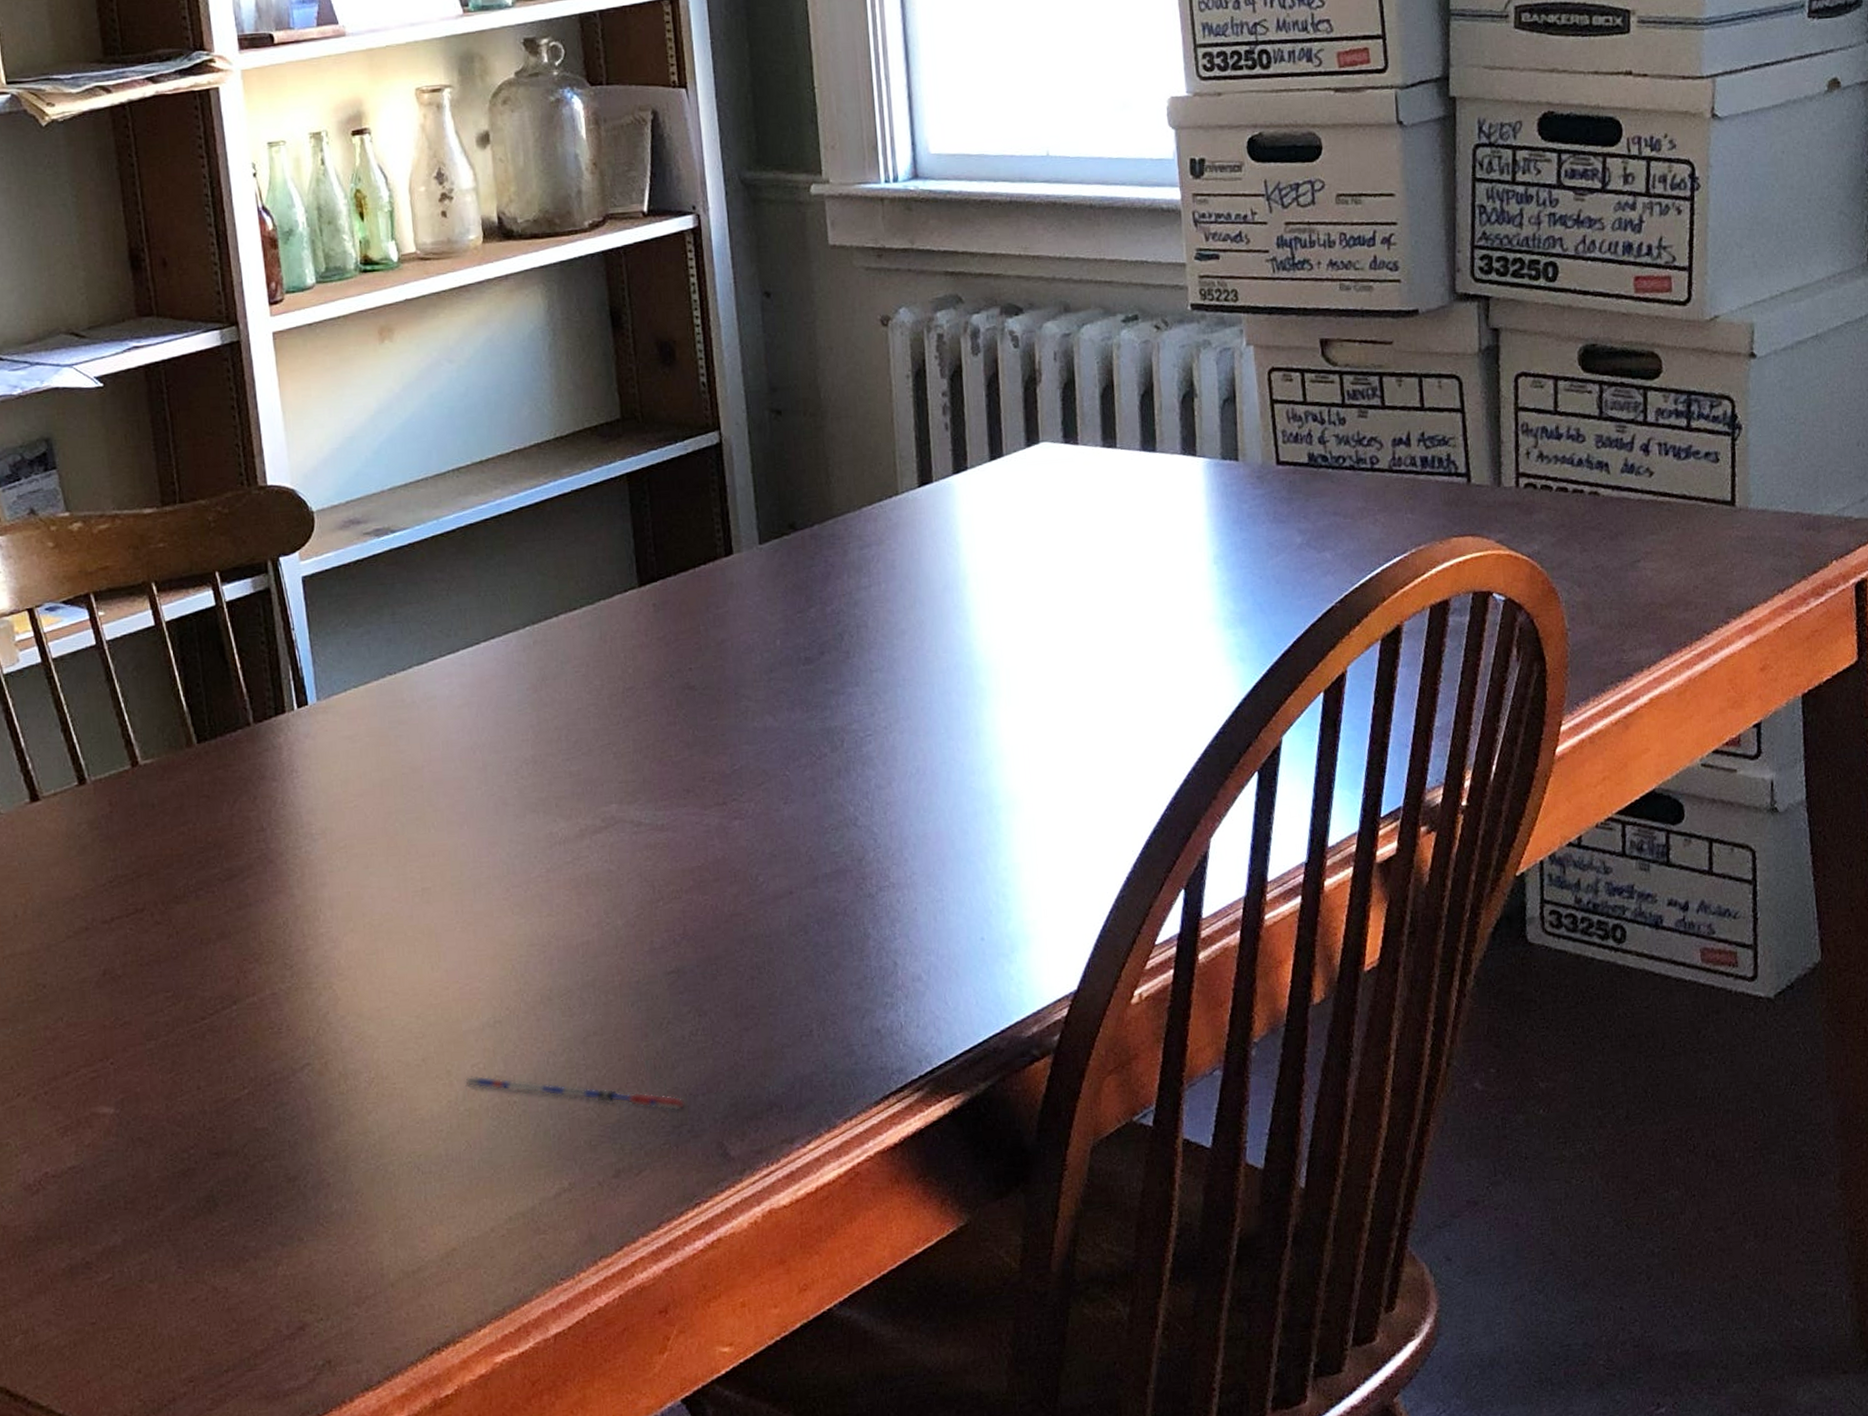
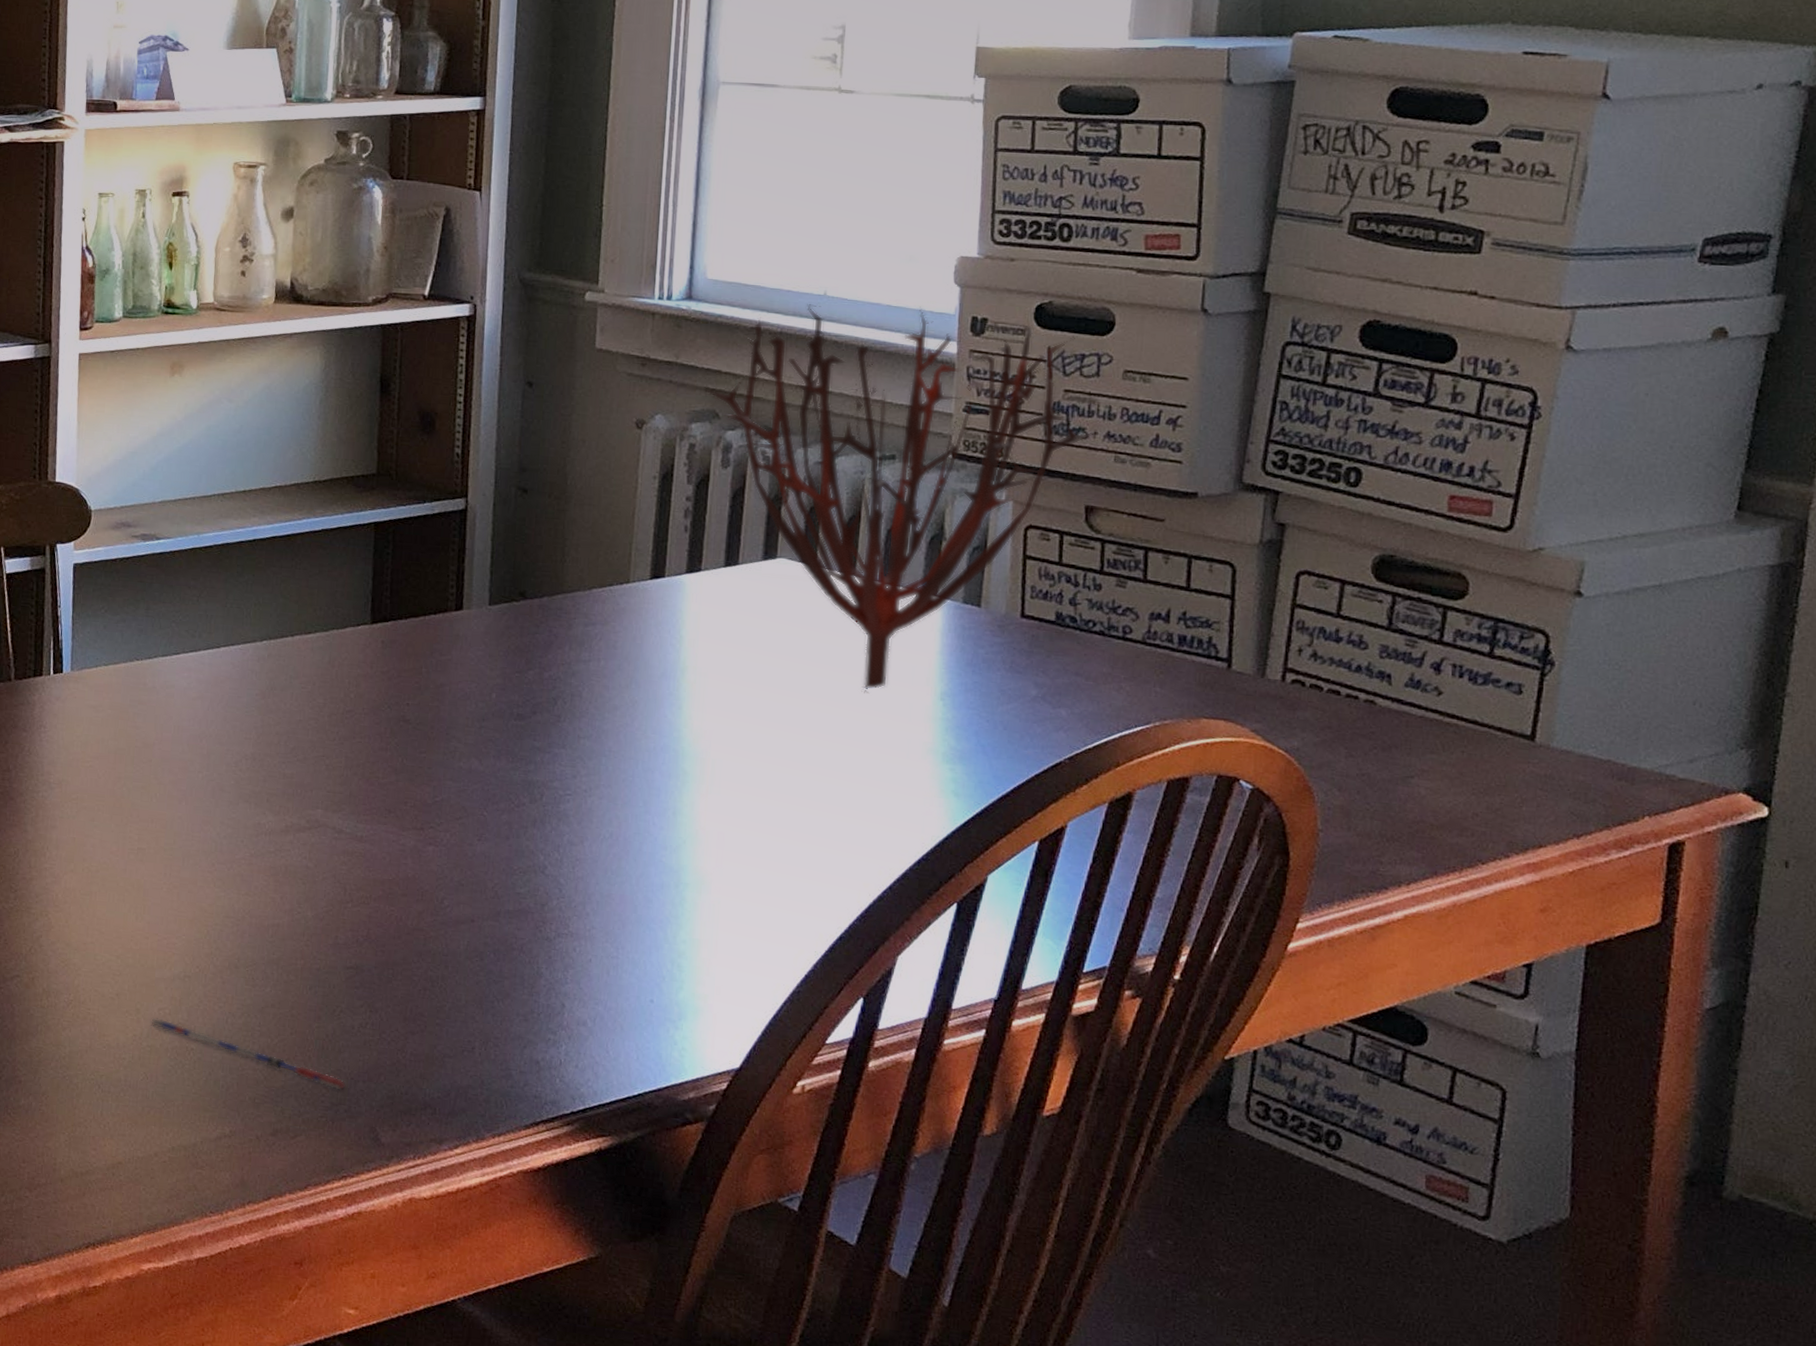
plant: none [945,155,1322,567] -> present [706,304,1098,691]

